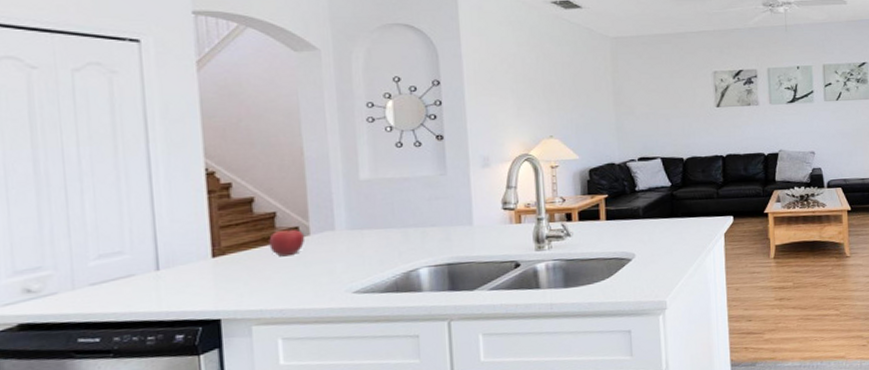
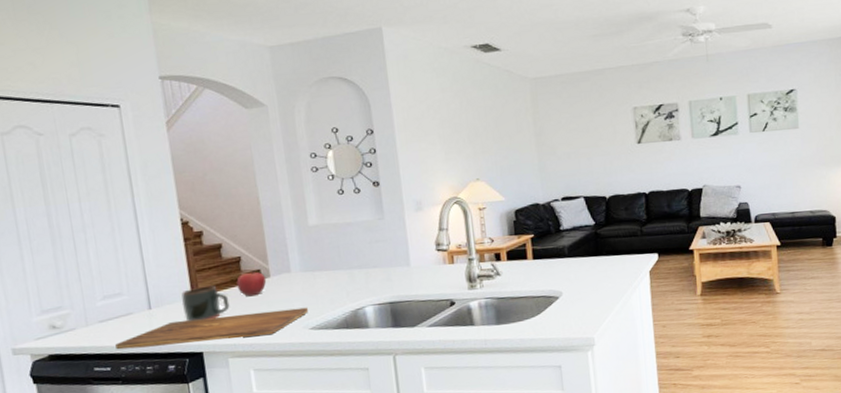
cutting board: none [109,268,352,318] -> present [115,307,308,350]
mug: none [198,244,259,285] -> present [181,285,230,322]

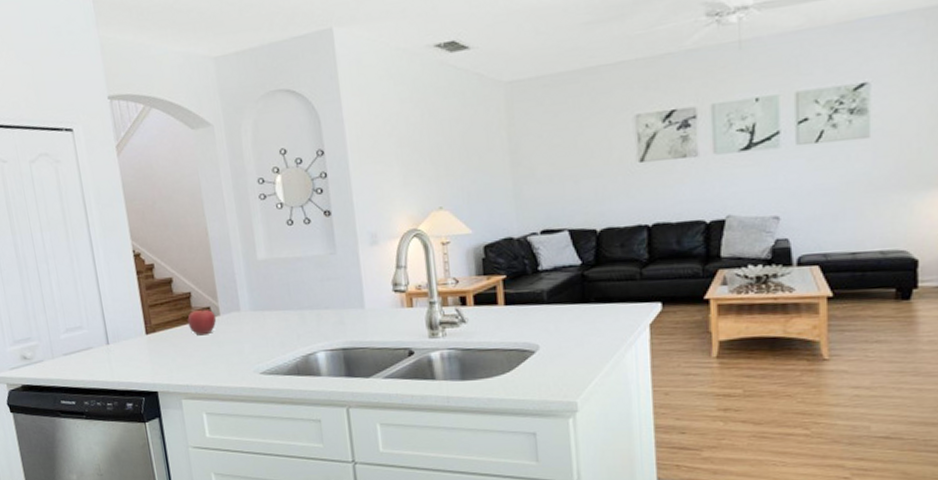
cutting board: present [115,307,308,350] -> none [78,350,258,384]
mug: present [181,285,230,322] -> none [136,322,182,360]

